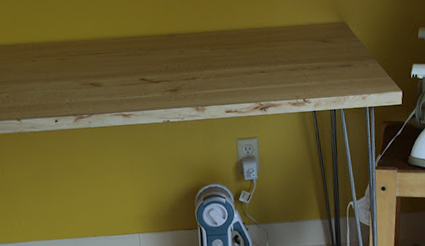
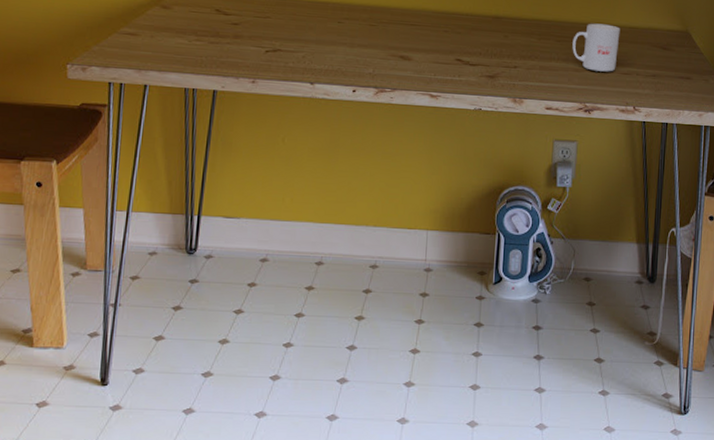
mug: none [241,26,284,72] -> present [572,23,620,72]

